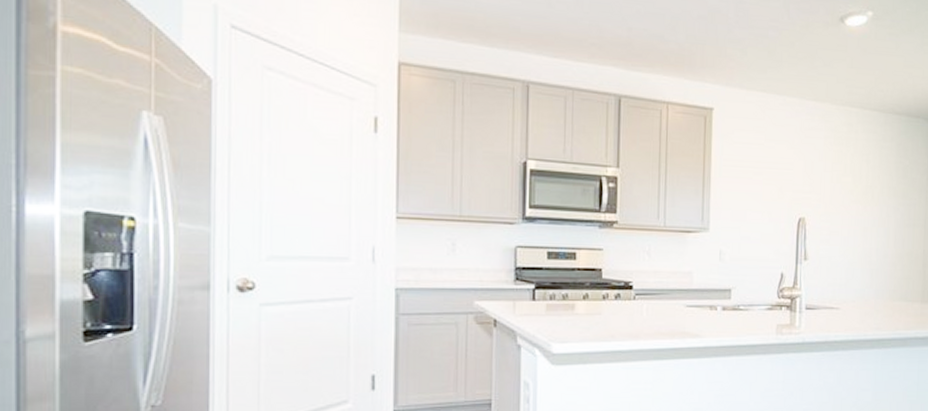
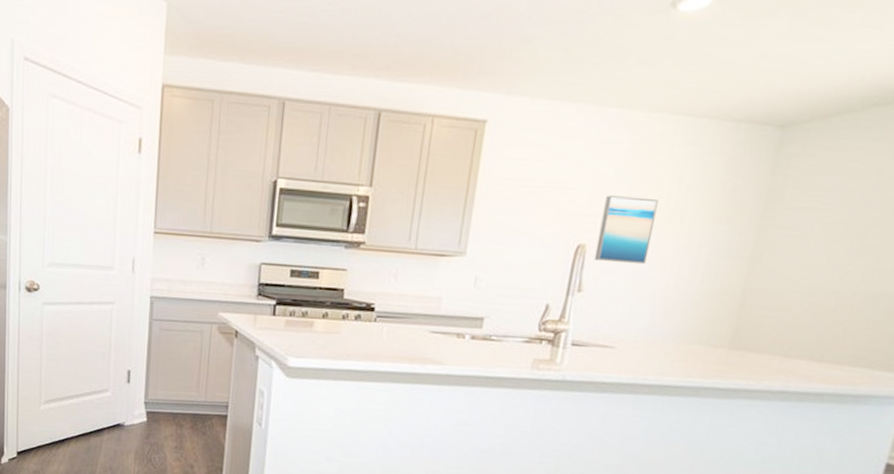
wall art: none [813,175,854,234] -> present [593,195,659,265]

